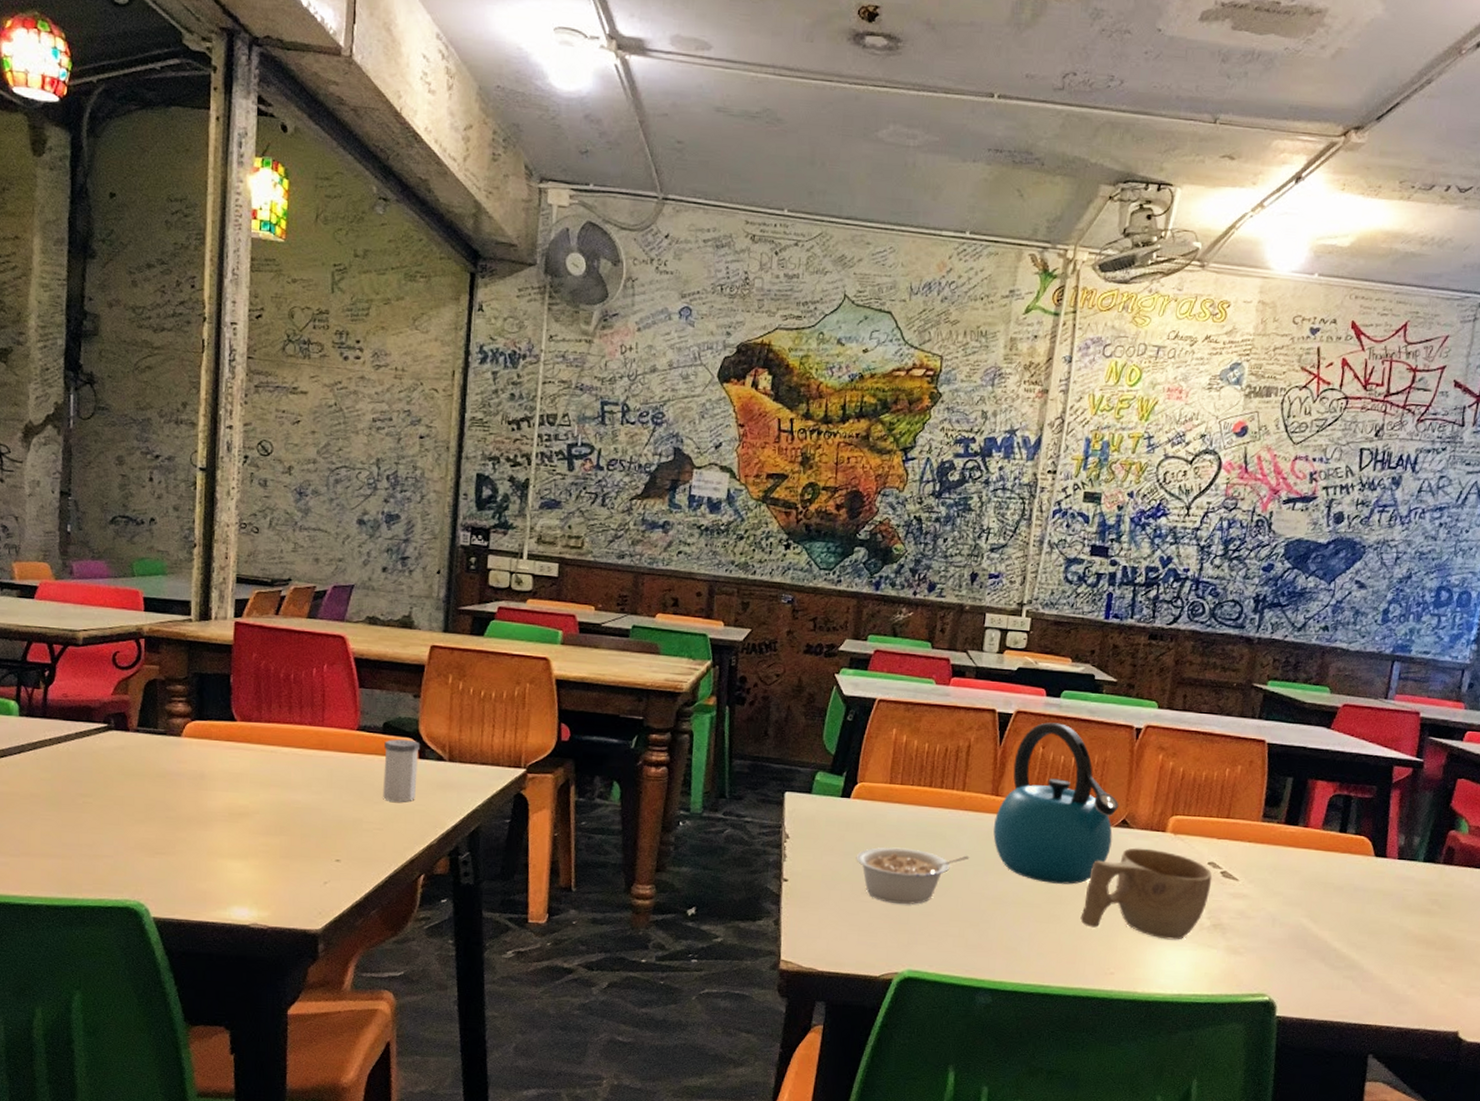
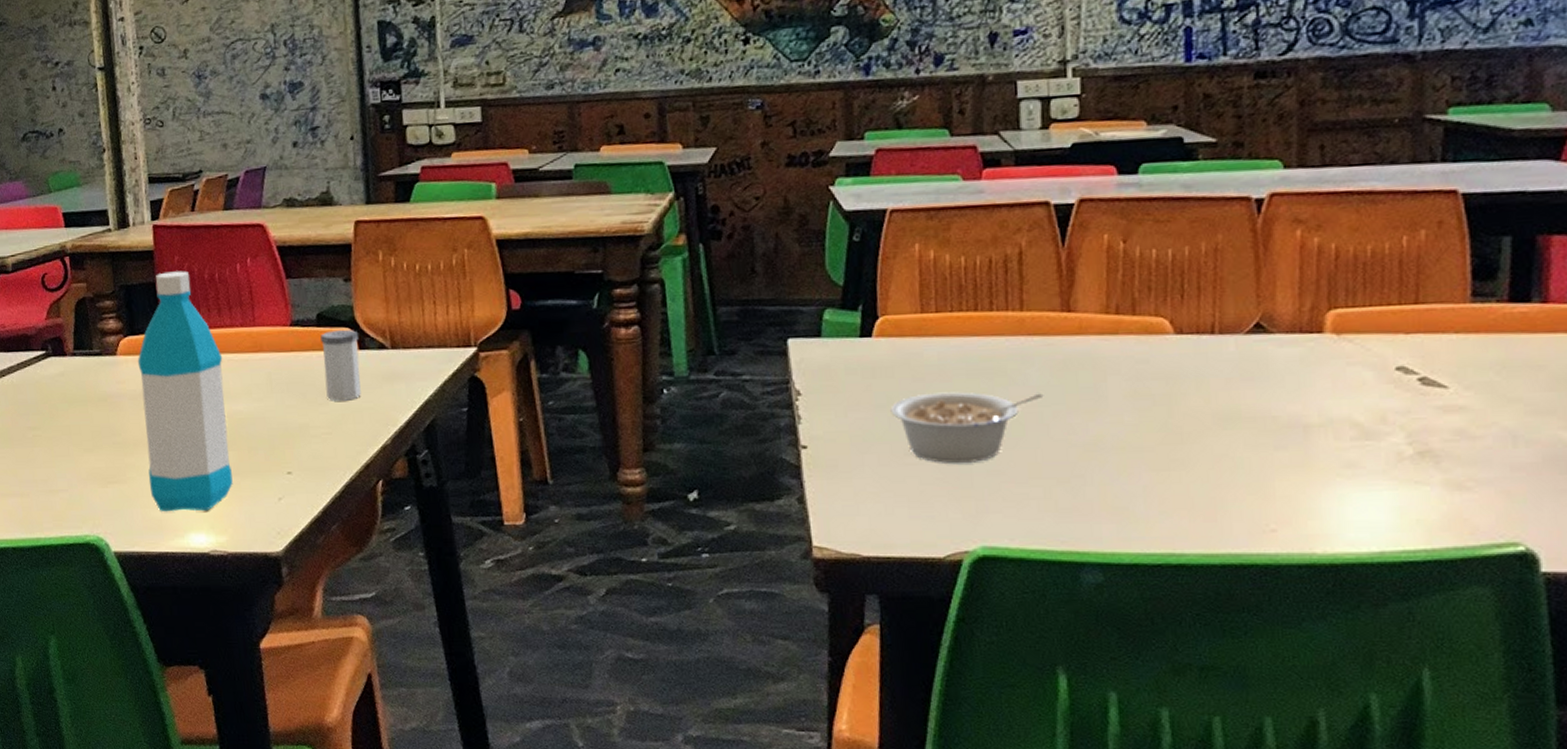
water bottle: none [198,666,288,888] -> present [137,270,233,511]
kettle: present [993,722,1119,885] -> none [1070,207,1247,418]
cup: present [1080,848,1213,940] -> none [1214,357,1406,479]

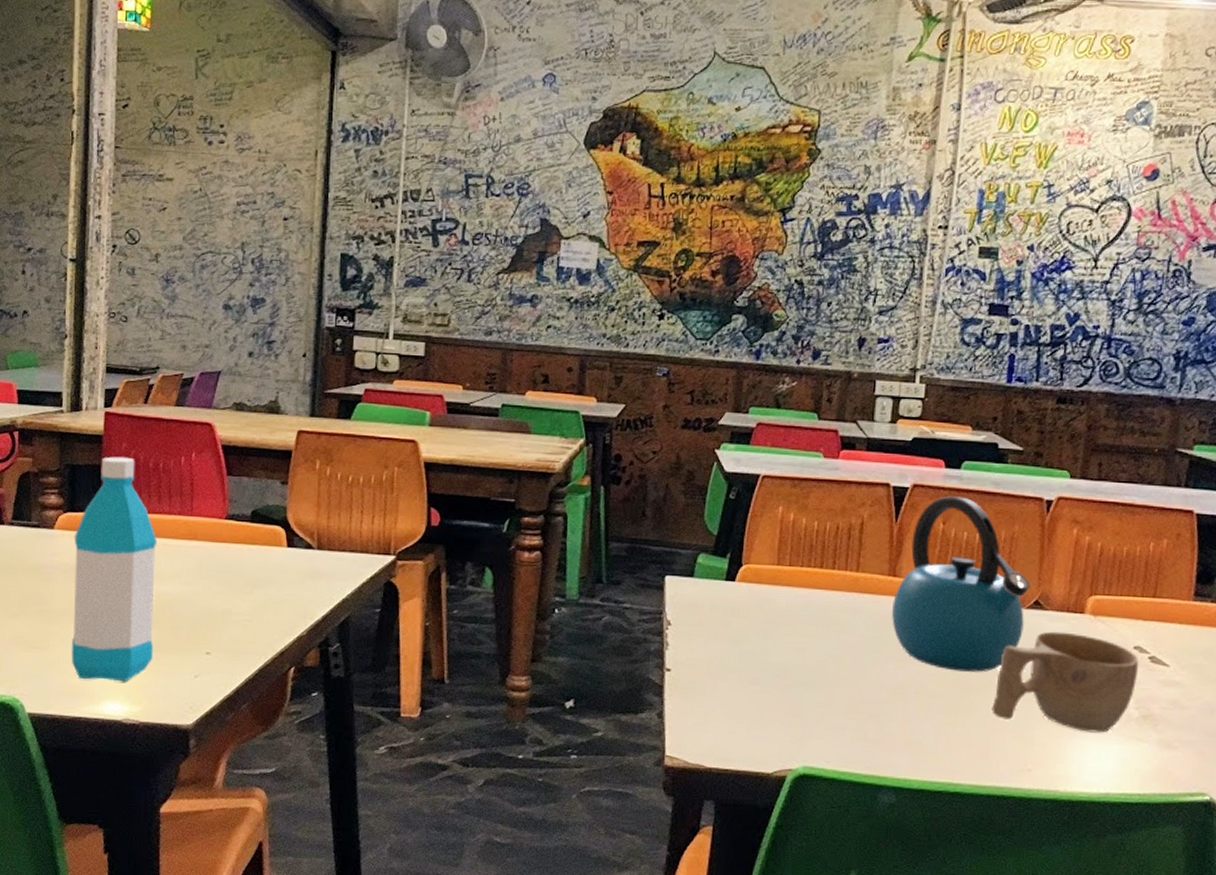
salt shaker: present [320,329,361,401] -> none [252,527,289,592]
legume: present [890,391,1044,463] -> none [743,633,867,695]
kettle: none [1070,207,1247,418] -> present [892,496,1031,672]
cup: none [1214,357,1406,479] -> present [991,631,1139,733]

